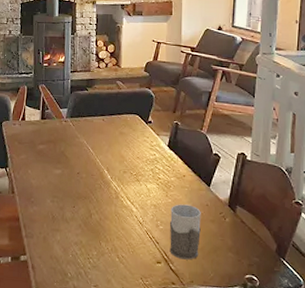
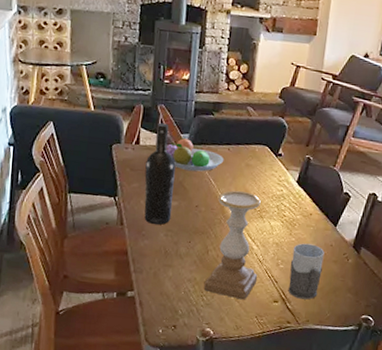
wine bottle: none [31,100,57,192] -> present [144,122,176,225]
fruit bowl: none [48,111,100,141] -> present [166,137,225,172]
candle holder: none [89,157,140,262] -> present [204,190,261,300]

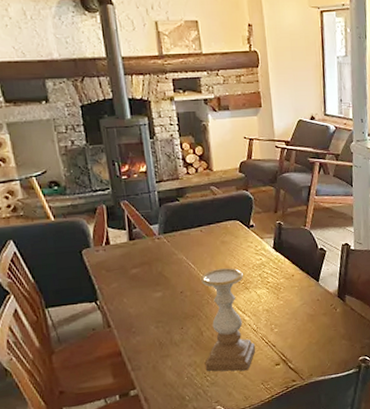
wine bottle: present [144,122,176,225] -> none [120,218,159,320]
fruit bowl: present [166,137,225,172] -> none [138,228,199,260]
mug: present [288,243,324,300] -> none [283,303,315,357]

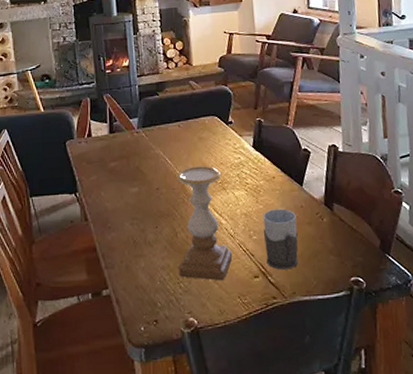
mug: none [283,303,315,357] -> present [263,208,299,270]

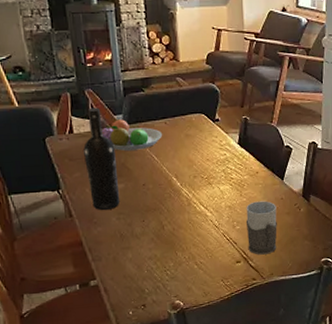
wine bottle: none [100,111,134,215] -> present [83,107,120,211]
fruit bowl: none [117,122,177,154] -> present [101,118,163,151]
candle holder: present [177,166,233,281] -> none [164,162,217,267]

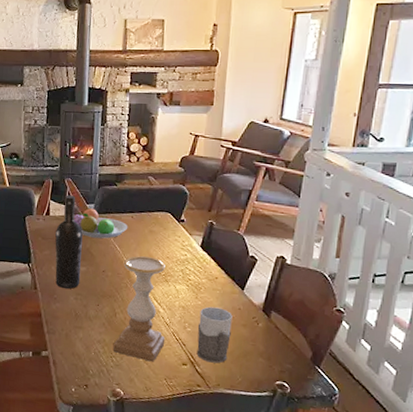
candle holder: none [164,162,217,267] -> present [113,256,166,362]

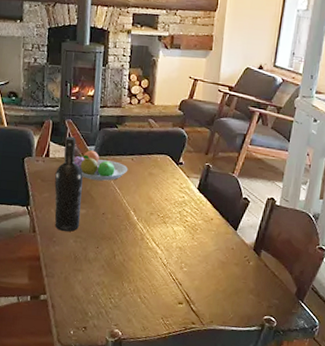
candle holder: present [113,256,166,362] -> none [112,198,164,302]
mug: present [196,306,233,364] -> none [192,247,226,301]

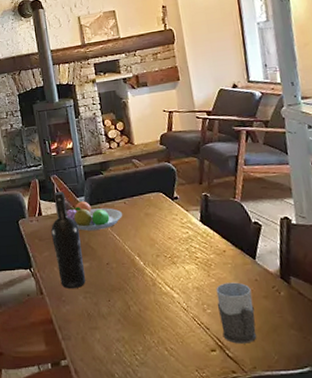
mug: none [192,247,226,301] -> present [216,282,257,344]

